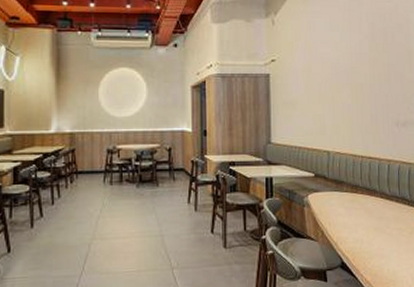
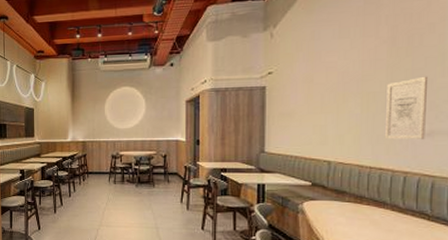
wall art: none [370,71,401,129] -> present [384,76,429,139]

